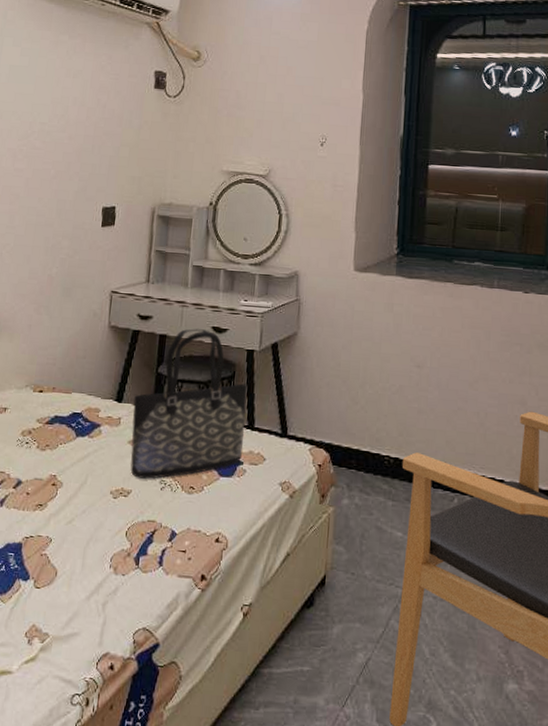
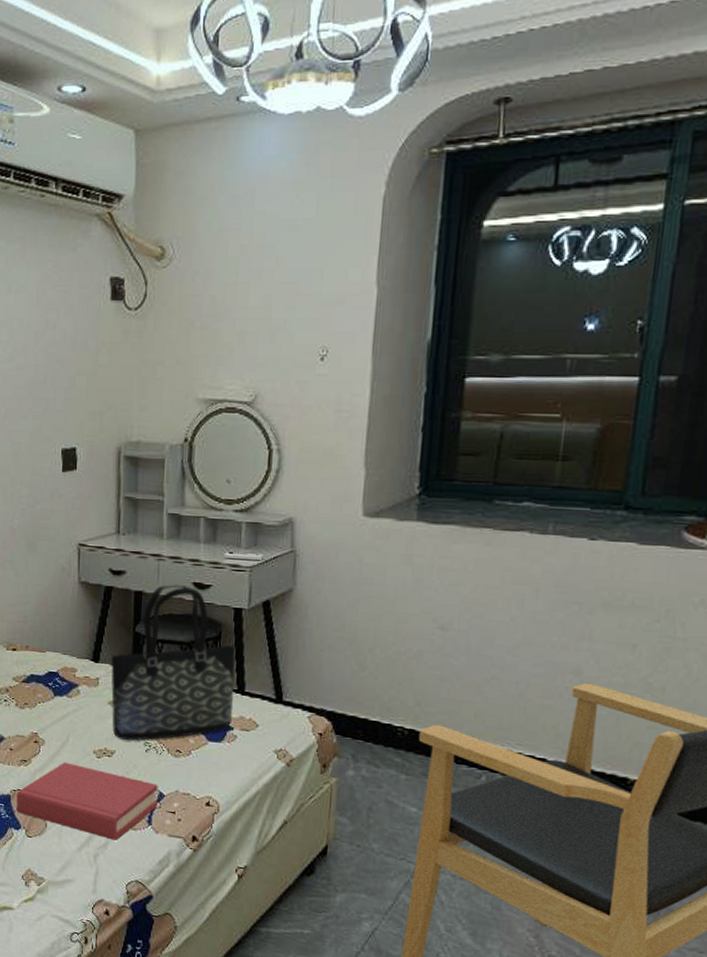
hardback book: none [27,504,171,586] -> present [16,761,159,841]

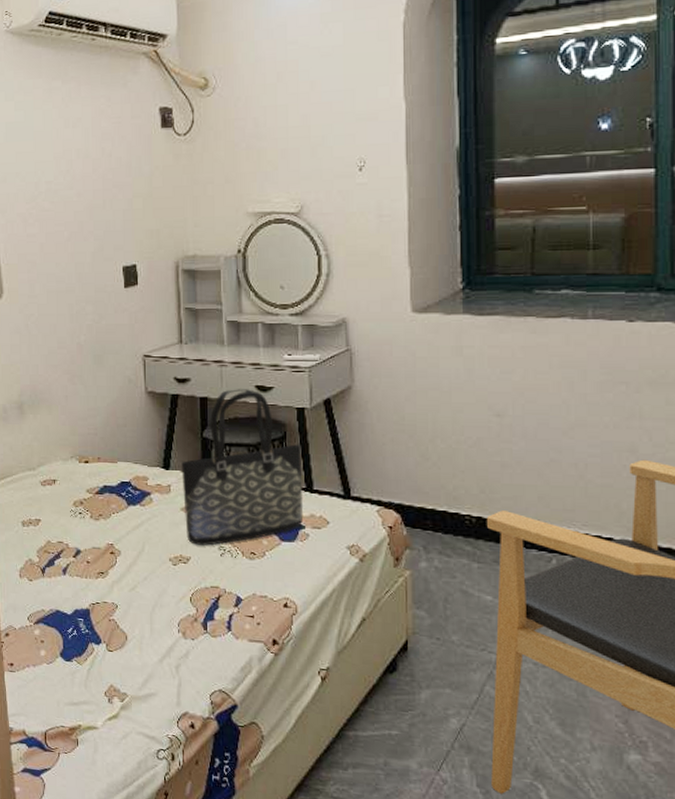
hardback book: present [16,761,159,841] -> none [95,571,237,649]

